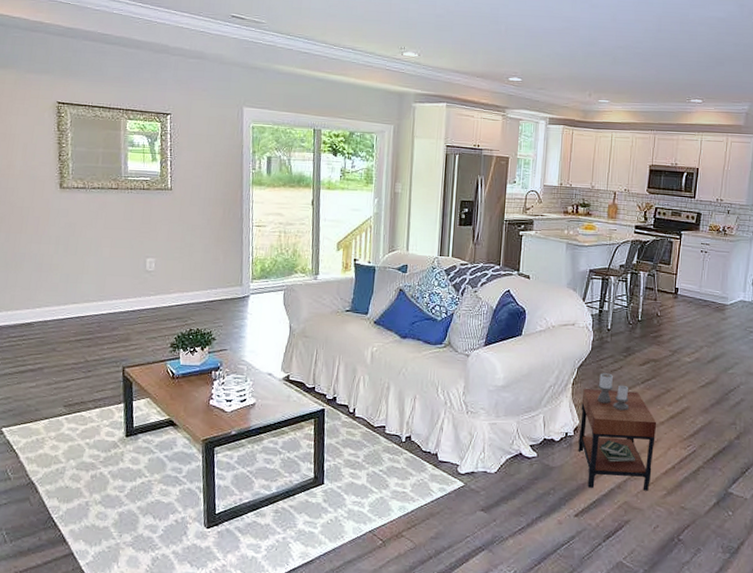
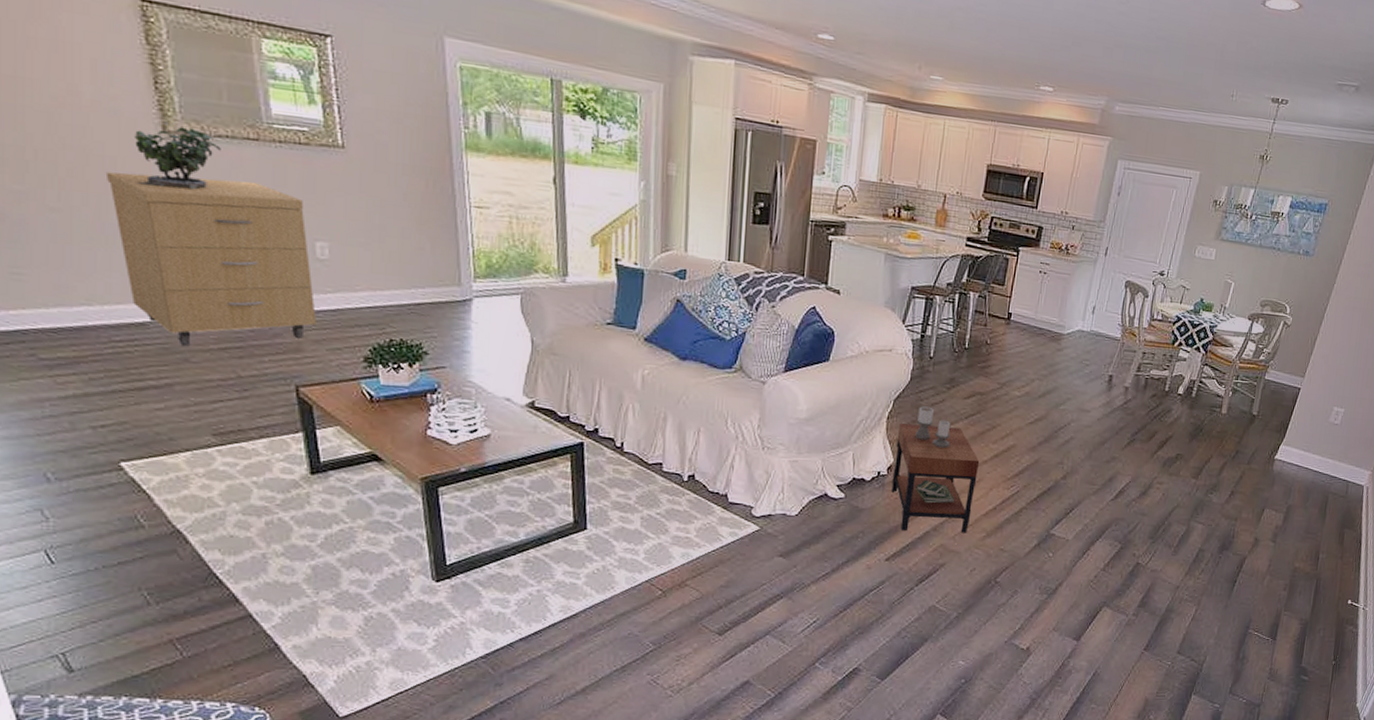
storage cabinet: none [21,217,142,340] -> present [105,172,316,347]
potted plant: none [40,181,94,226] -> present [135,121,221,190]

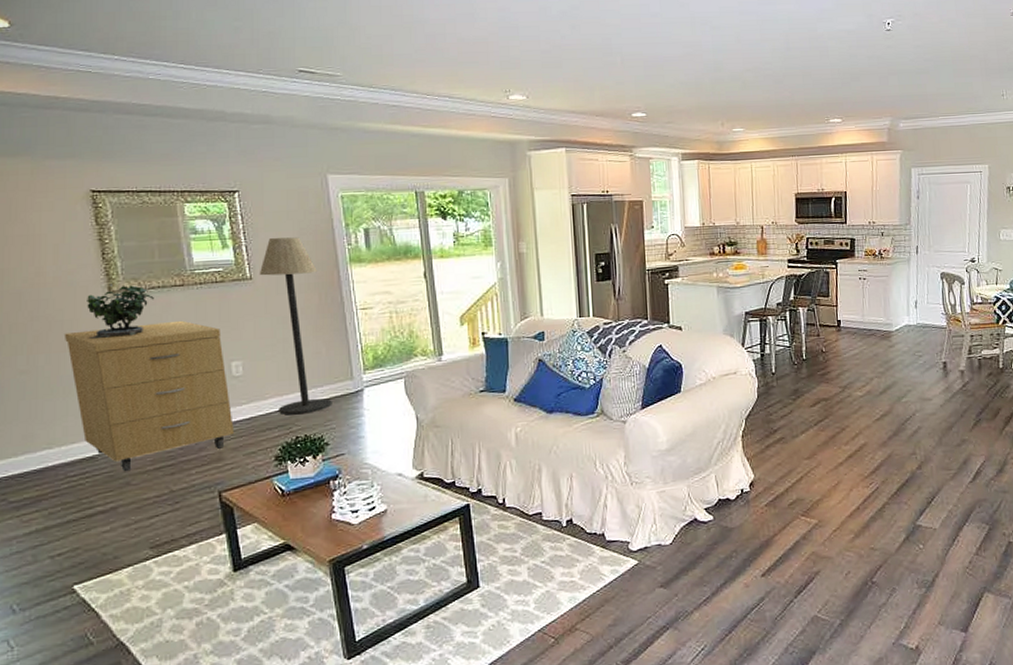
floor lamp: none [353,101,435,316] -> present [259,237,332,415]
side table: present [891,406,980,533] -> none [753,419,836,544]

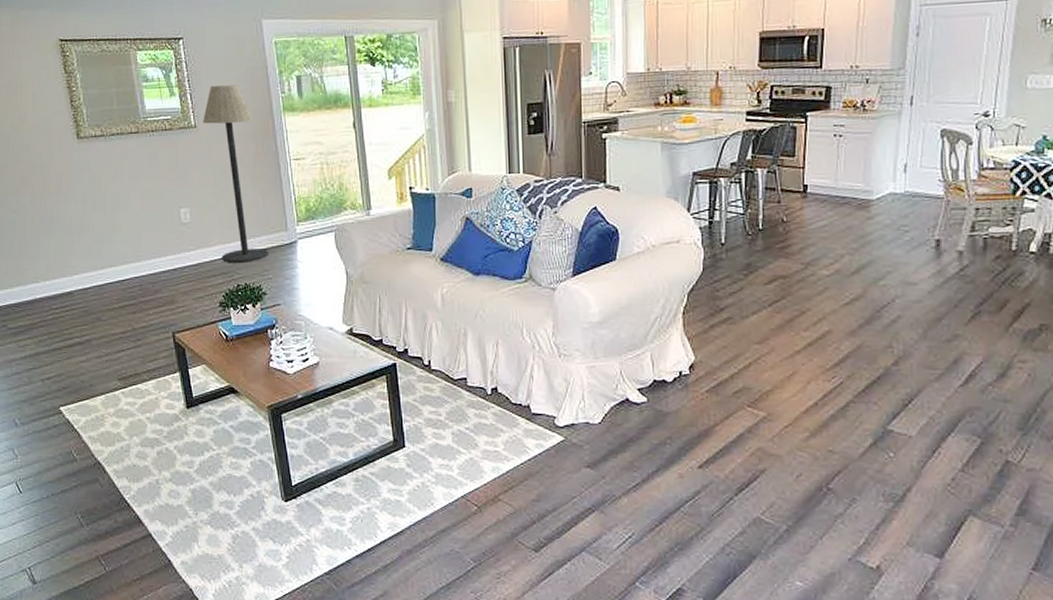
storage cabinet: present [64,320,234,472] -> none [43,167,184,308]
potted plant: present [87,284,154,339] -> none [60,130,114,182]

